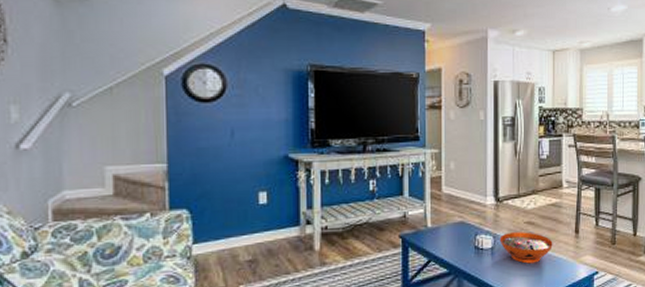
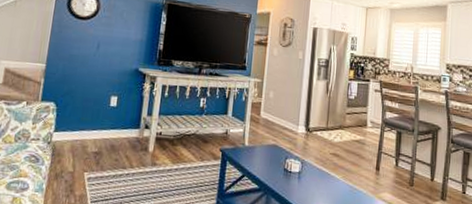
decorative bowl: present [499,232,553,264] -> none [306,160,355,193]

